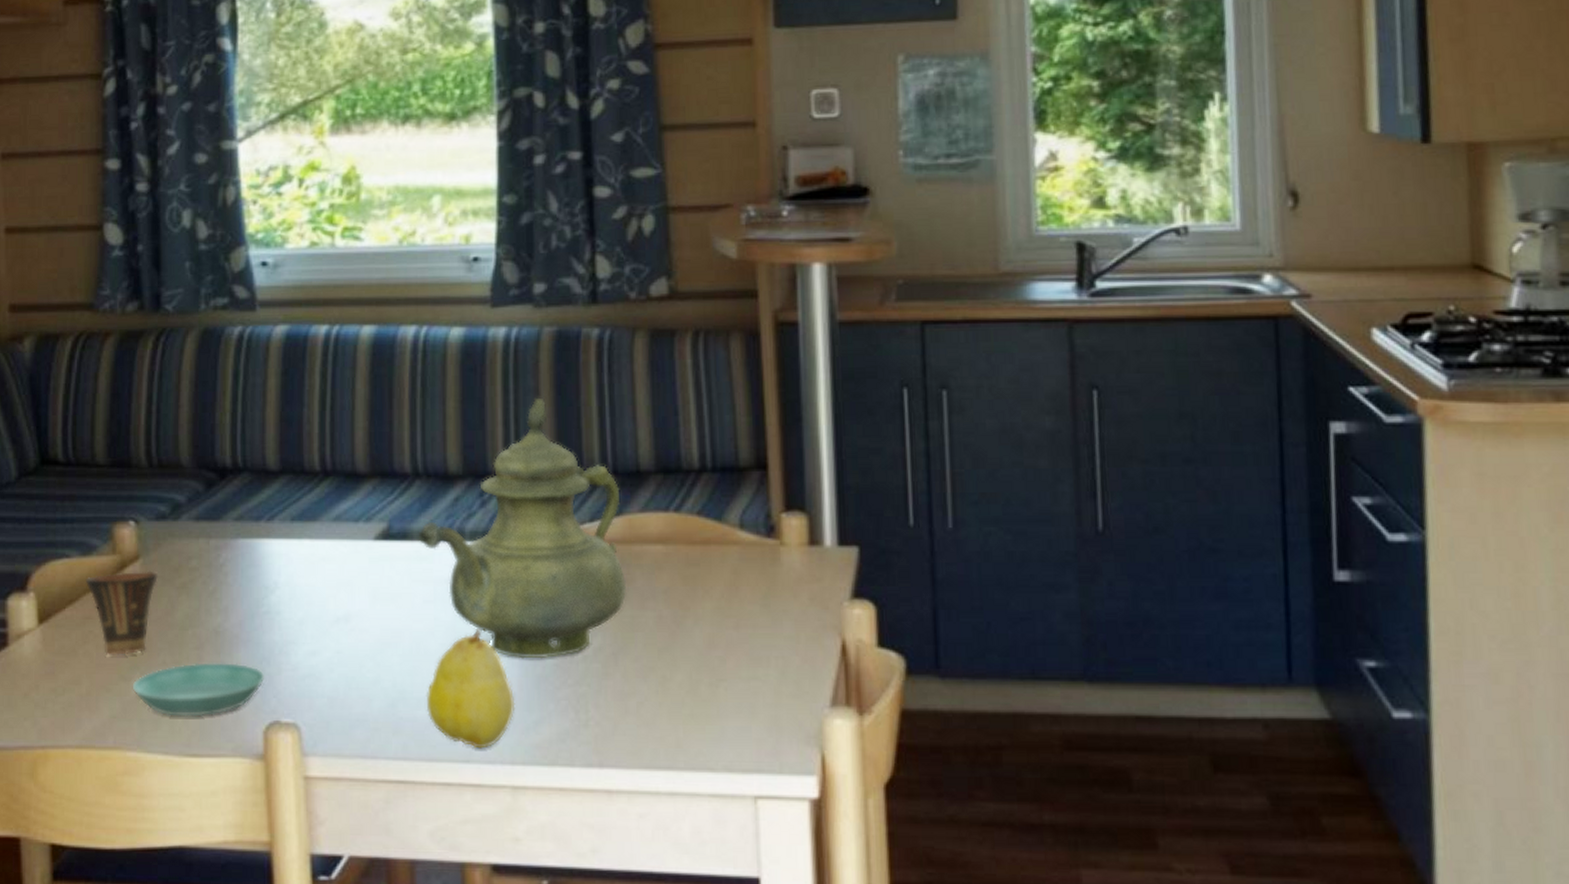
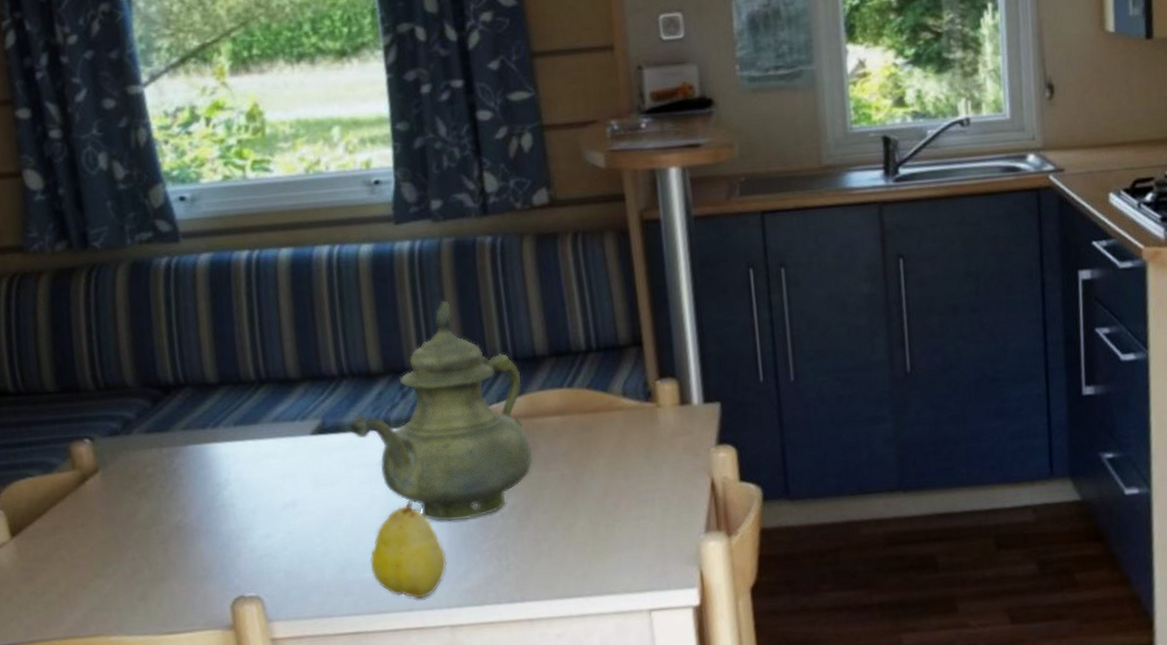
cup: present [86,570,159,655] -> none [51,480,119,557]
saucer: present [133,663,265,717] -> none [107,551,227,603]

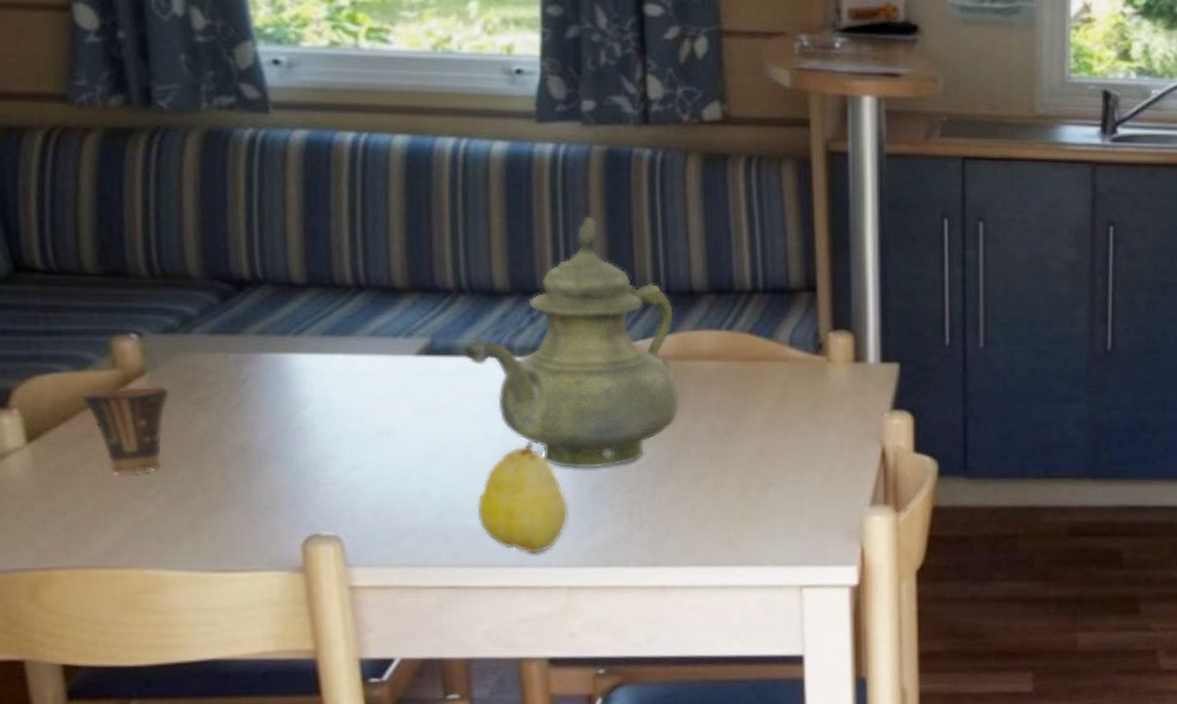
cup: none [51,480,119,557] -> present [82,386,171,473]

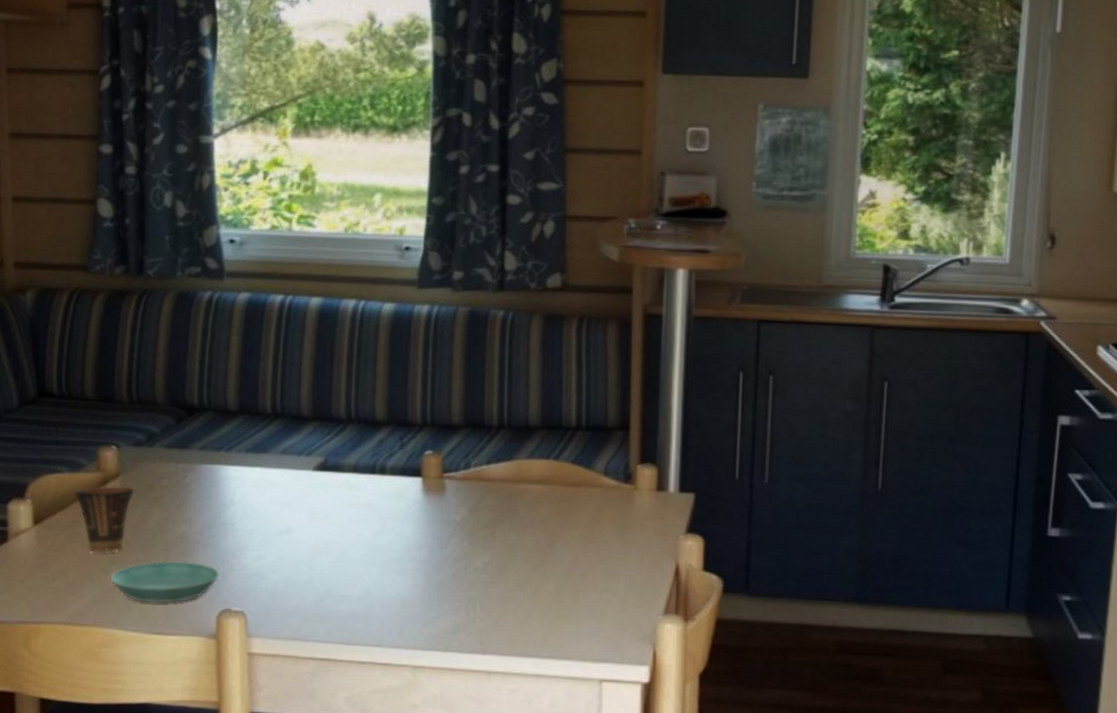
saucer: none [148,478,301,533] -> present [111,561,220,604]
teapot: present [463,216,681,469] -> none [348,363,513,569]
fruit: present [477,440,570,554] -> none [348,543,419,636]

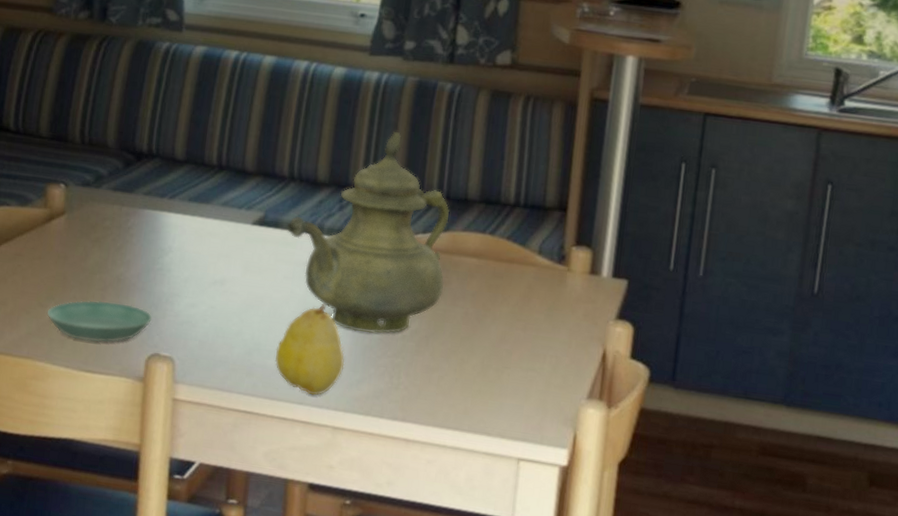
cup: present [74,486,135,553] -> none [20,222,79,288]
teapot: none [348,363,513,569] -> present [286,131,450,334]
fruit: none [348,543,419,636] -> present [274,303,345,395]

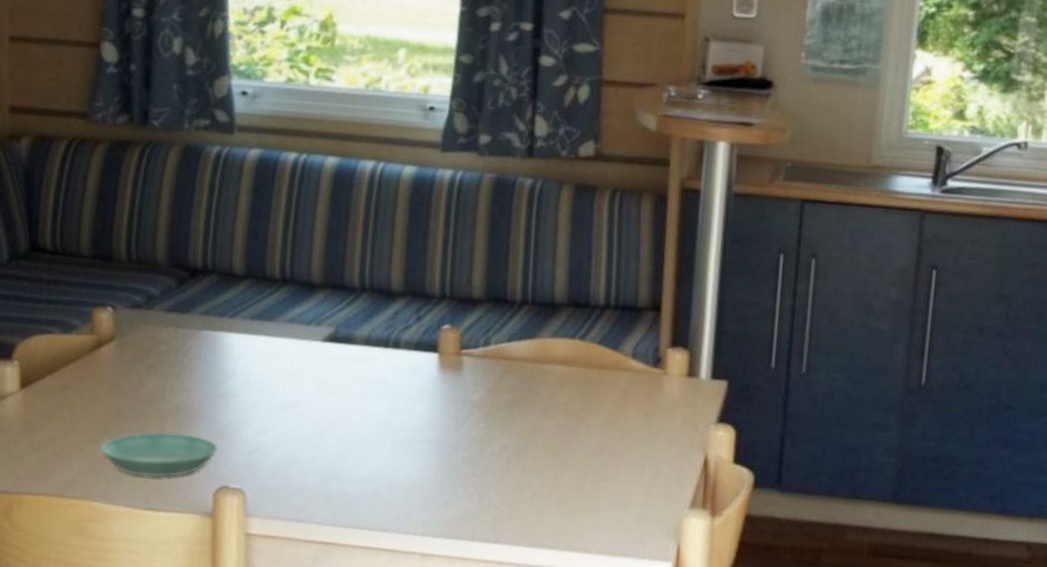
fruit: present [274,303,345,395] -> none [354,422,431,521]
teapot: present [286,131,450,334] -> none [360,233,536,452]

